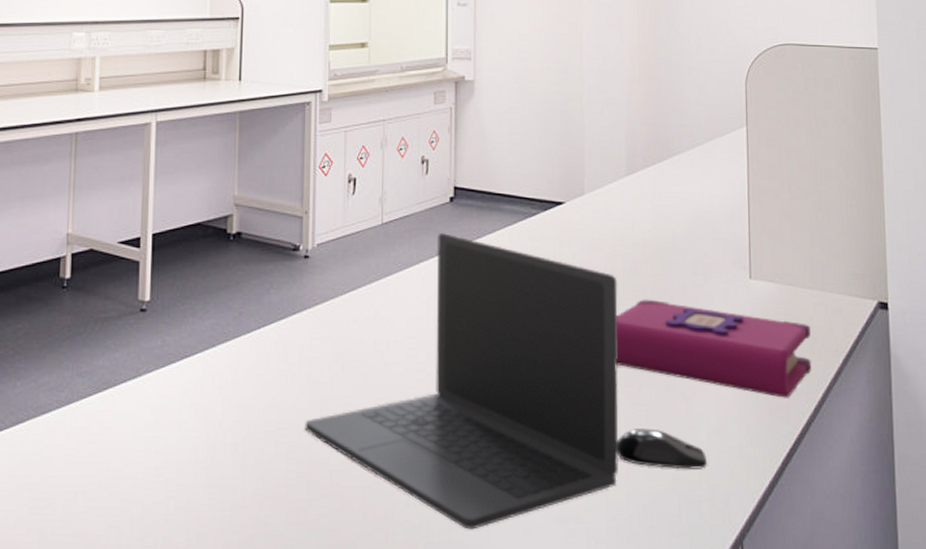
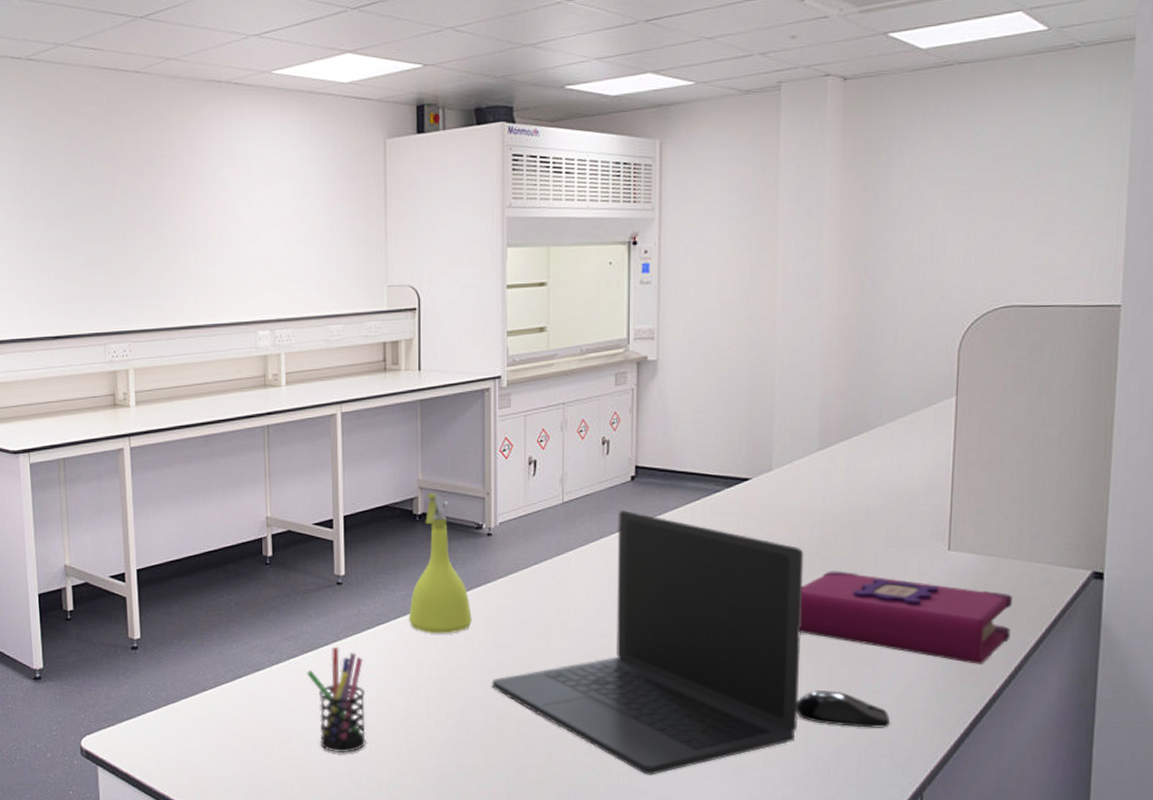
pen holder: none [100,384,165,514] -> present [307,646,366,754]
spray bottle: none [216,209,286,369] -> present [408,492,472,634]

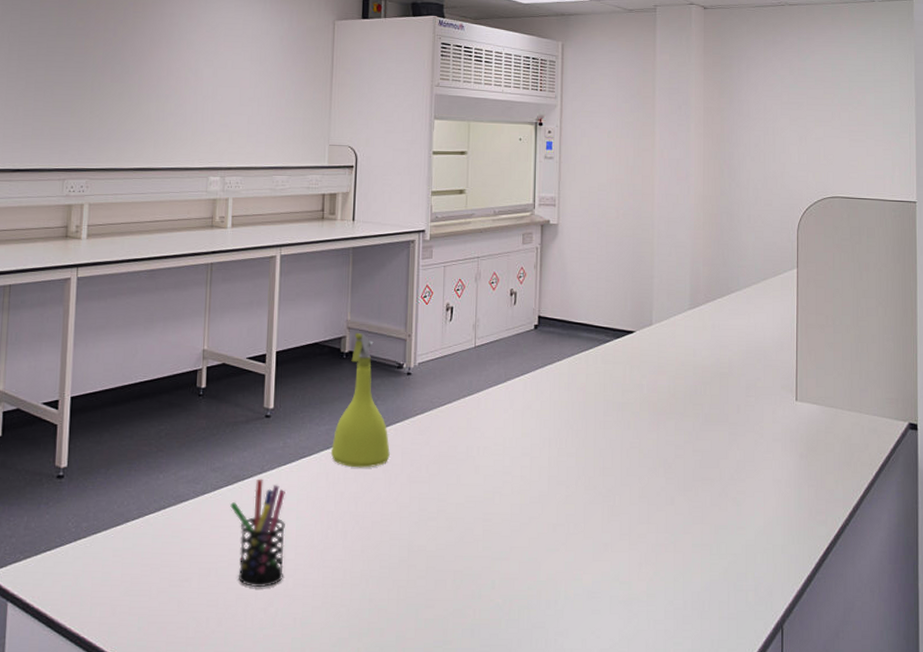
laptop: present [492,510,804,775] -> none [405,356,679,609]
computer mouse: present [796,691,890,728] -> none [675,527,753,563]
book: present [799,571,1012,664] -> none [677,416,848,504]

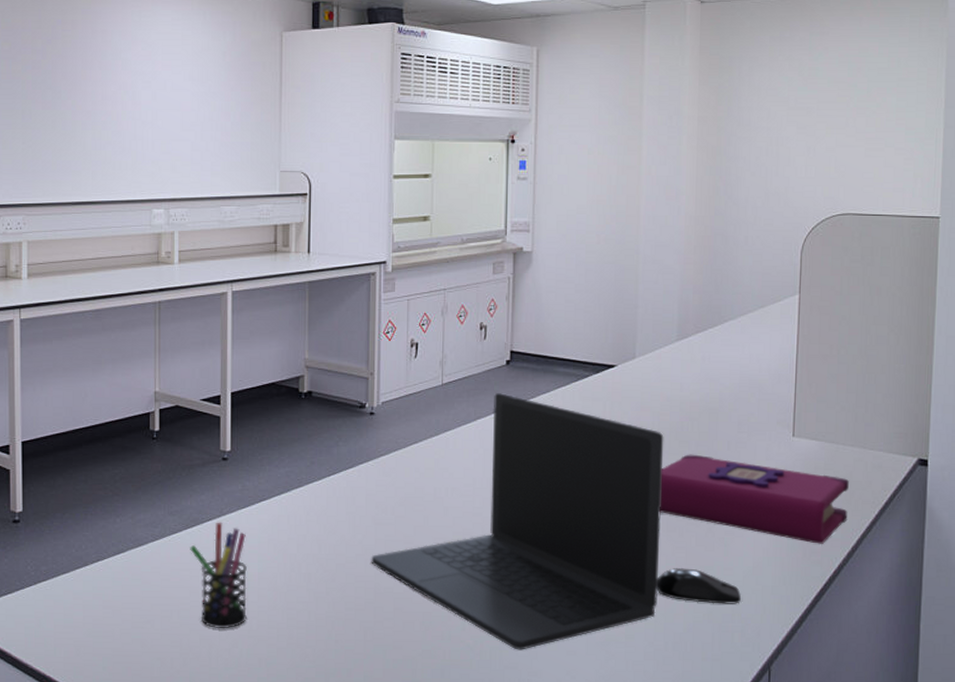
spray bottle: present [330,332,390,468] -> none [291,371,353,510]
laptop: none [405,356,679,609] -> present [371,393,664,650]
computer mouse: none [675,527,753,563] -> present [656,568,741,604]
book: none [677,416,848,504] -> present [660,454,849,544]

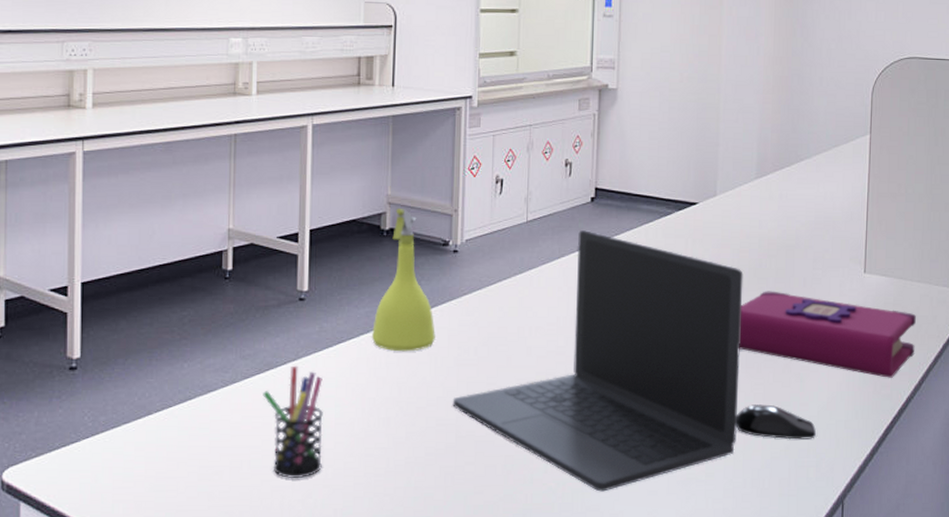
spray bottle: none [291,371,353,510] -> present [371,207,435,352]

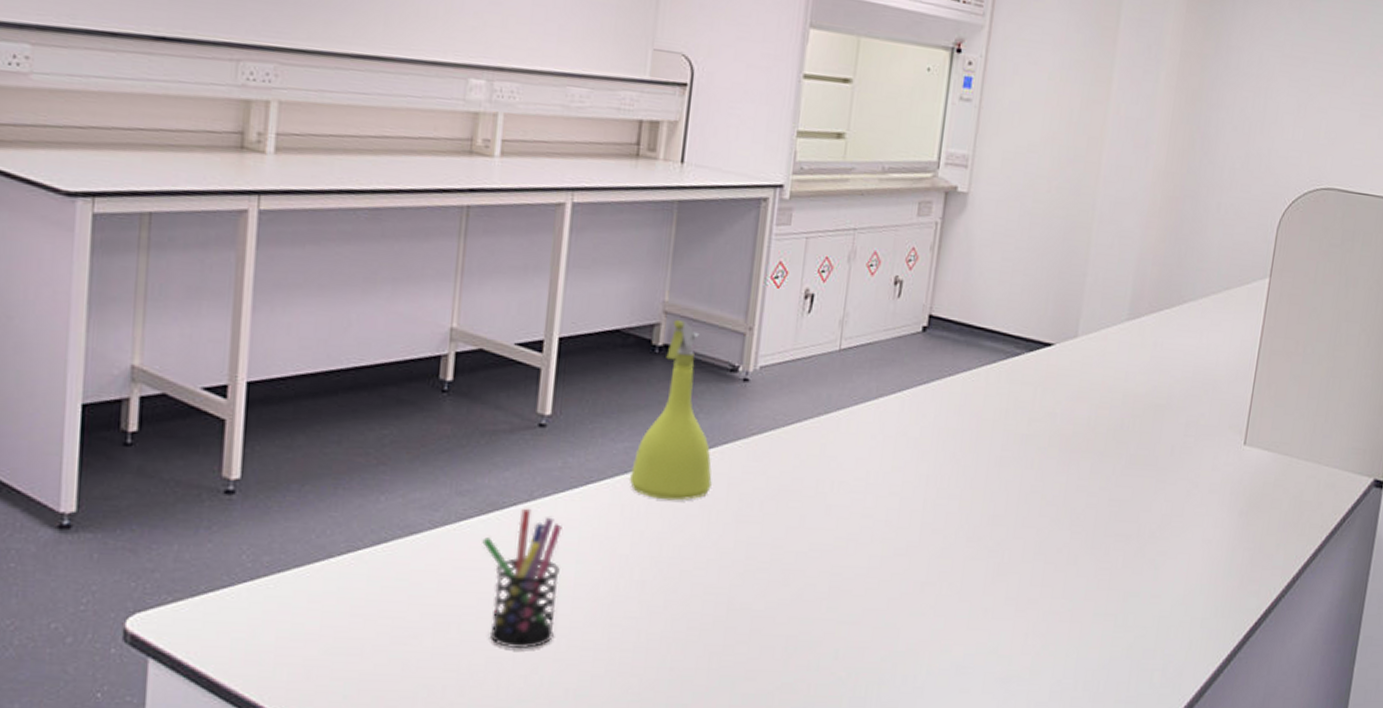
laptop: present [452,230,743,492] -> none [726,366,1100,686]
computer mouse: present [735,404,816,440] -> none [1072,592,1167,638]
book: present [739,291,916,378] -> none [1085,457,1299,572]

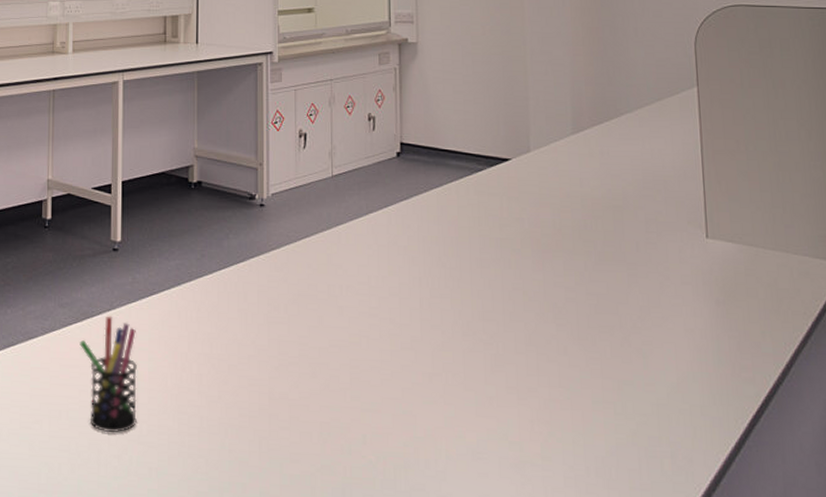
spray bottle: present [629,319,712,501] -> none [182,161,245,307]

